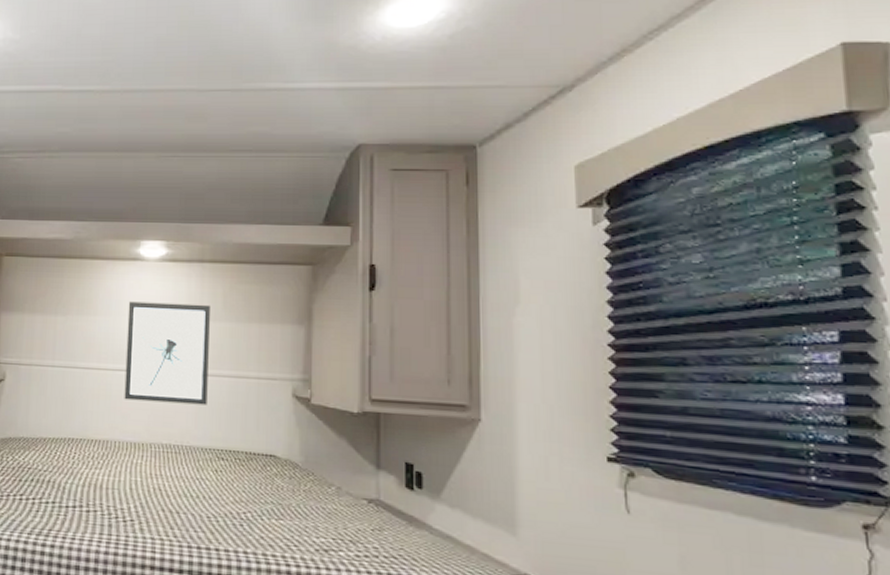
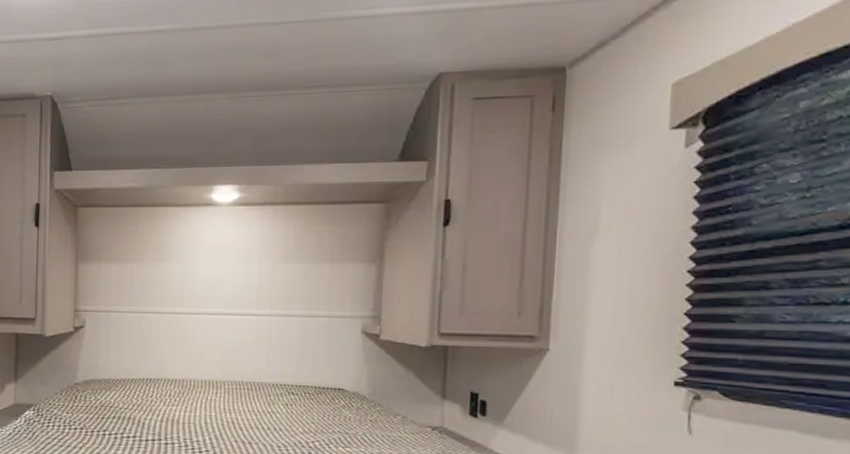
wall art: present [124,301,210,405] -> none [198,247,282,344]

